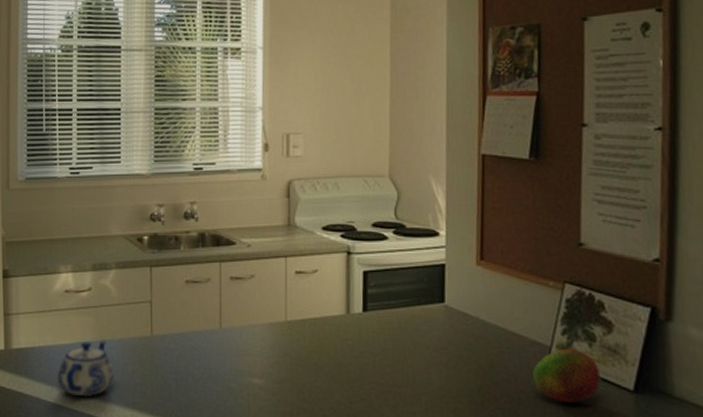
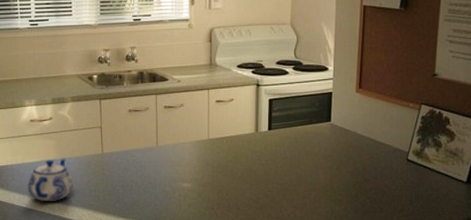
fruit: present [533,348,602,403] -> none [395,153,444,192]

